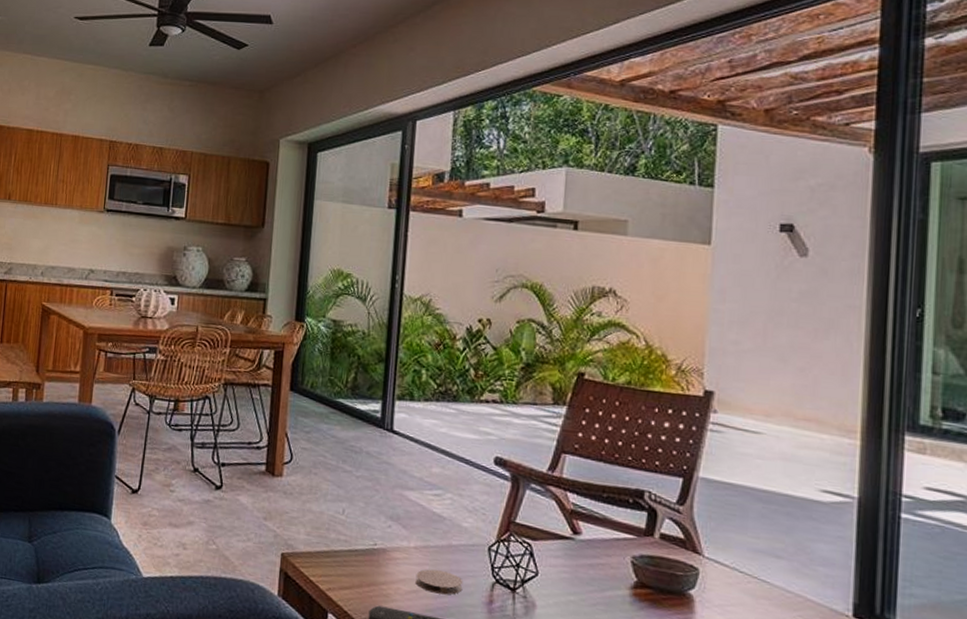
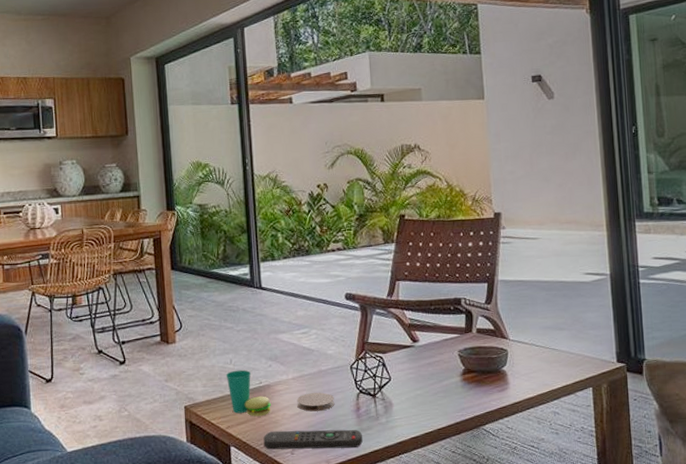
cup: none [335,523,384,585] -> present [226,370,271,417]

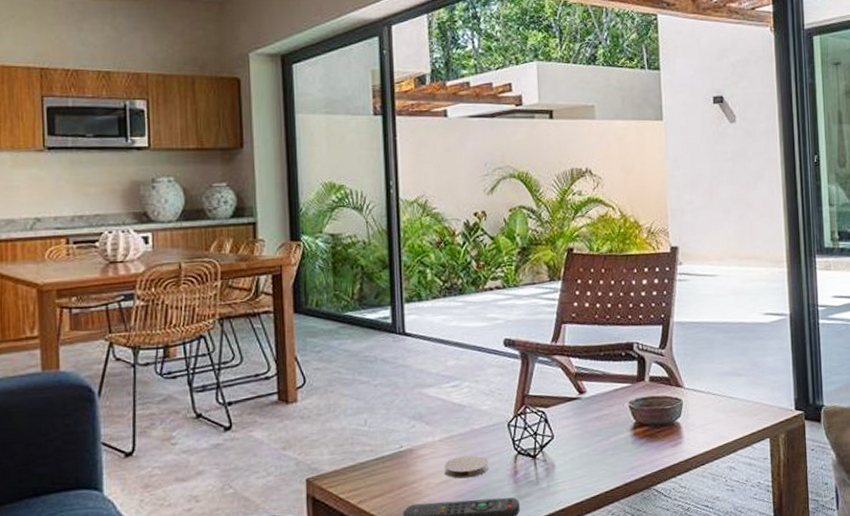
cup: present [226,370,271,417] -> none [359,432,413,488]

